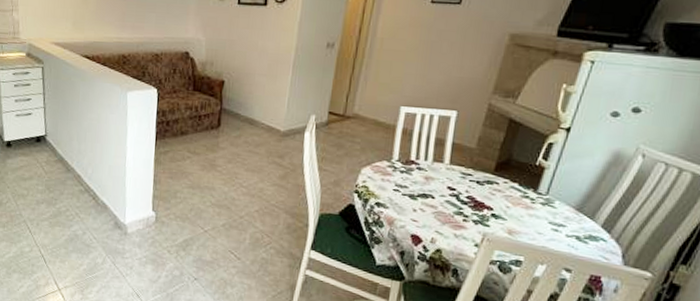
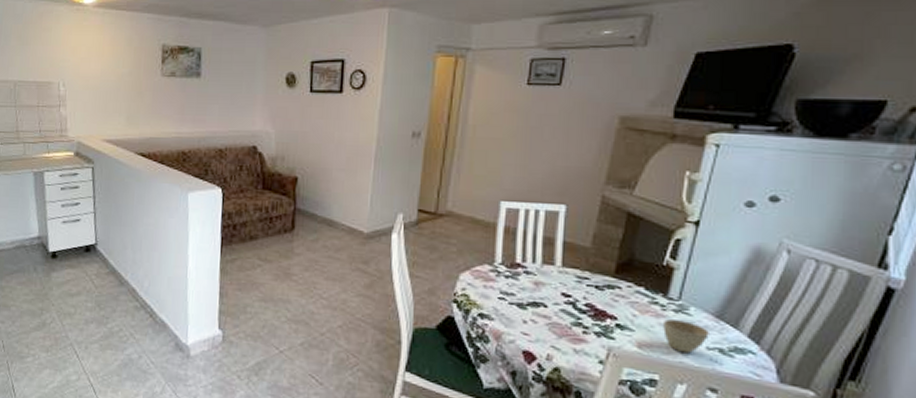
cup: none [531,210,569,240] -> present [663,318,709,354]

